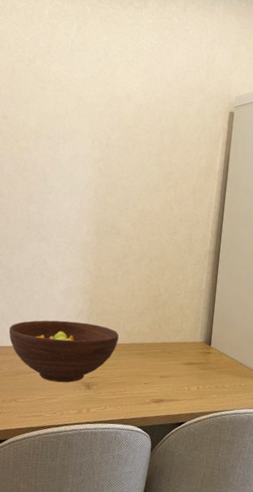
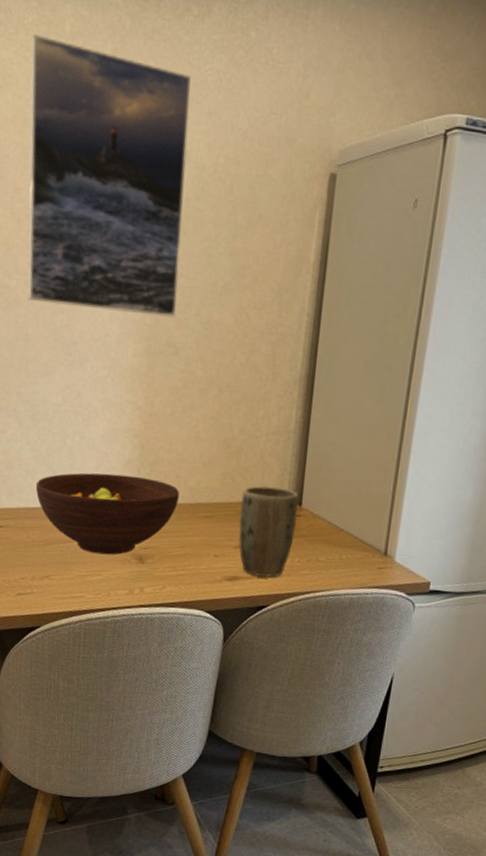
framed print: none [9,15,132,208] -> present [27,35,191,318]
plant pot: none [163,330,209,400] -> present [238,485,299,577]

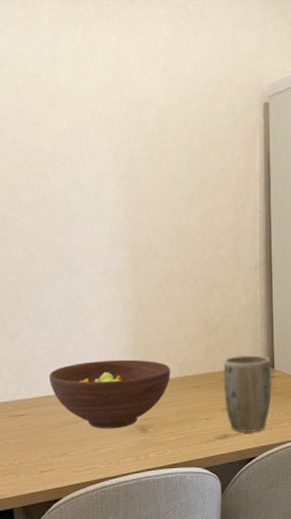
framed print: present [27,35,191,318] -> none [18,26,153,228]

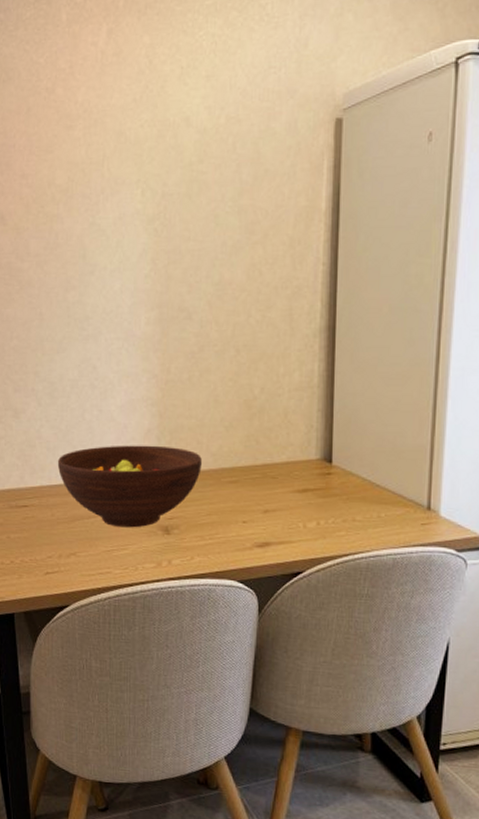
plant pot: present [223,354,272,433] -> none [267,445,328,542]

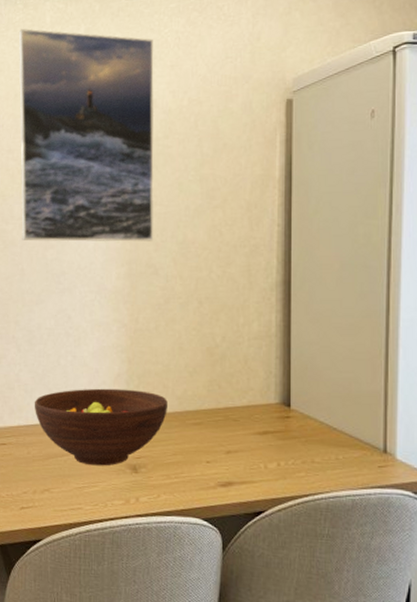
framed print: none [29,28,188,282] -> present [18,29,155,242]

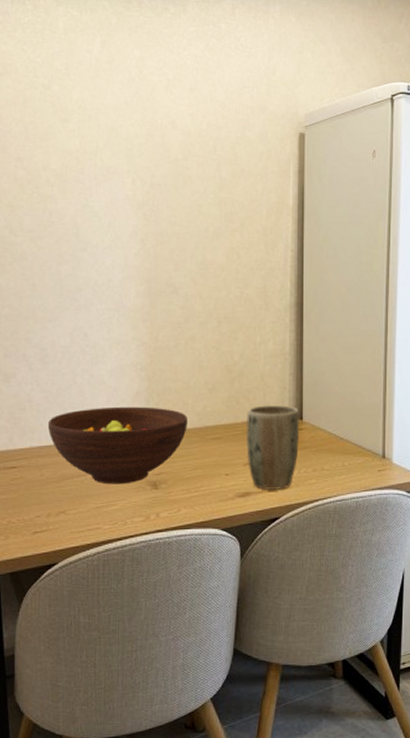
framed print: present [18,29,155,242] -> none [27,31,174,261]
plant pot: none [229,389,288,482] -> present [247,404,300,491]

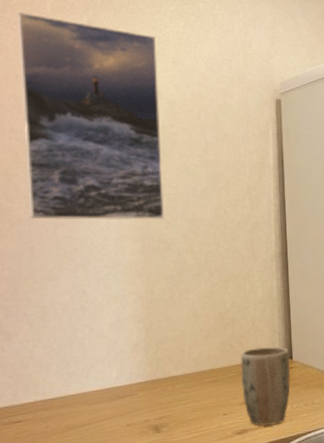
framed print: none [27,31,174,261] -> present [17,13,164,220]
fruit bowl: present [47,406,187,485] -> none [50,356,185,432]

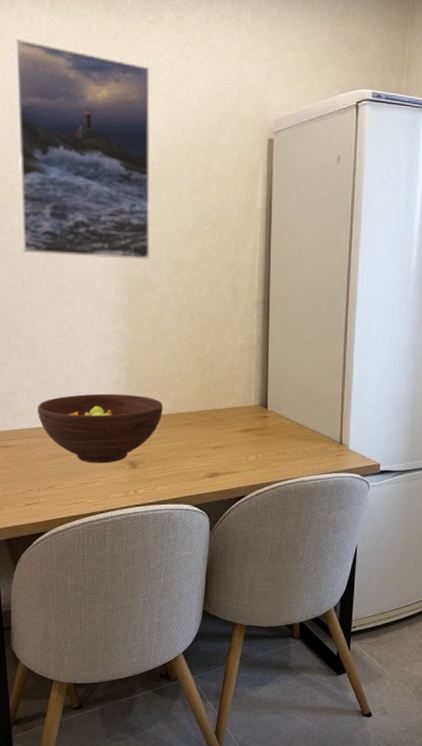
fruit bowl: none [50,356,185,432] -> present [37,393,163,464]
plant pot: present [241,346,291,427] -> none [216,394,265,472]

